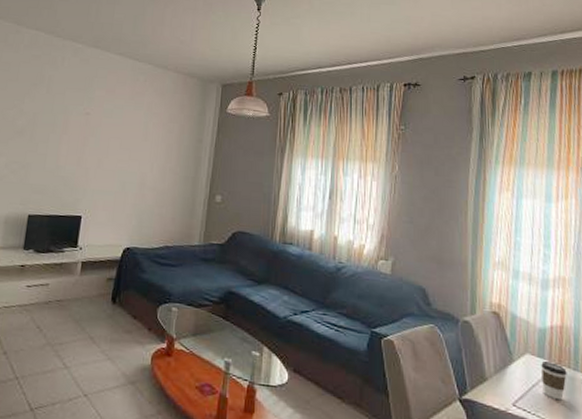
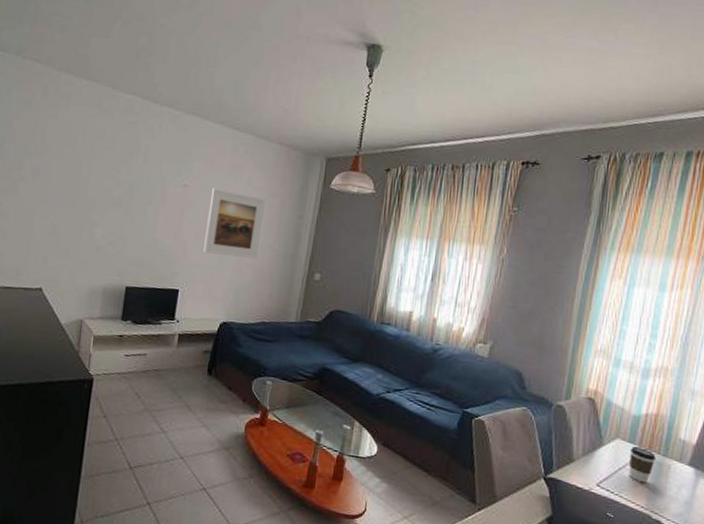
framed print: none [106,115,165,183] -> present [203,188,265,259]

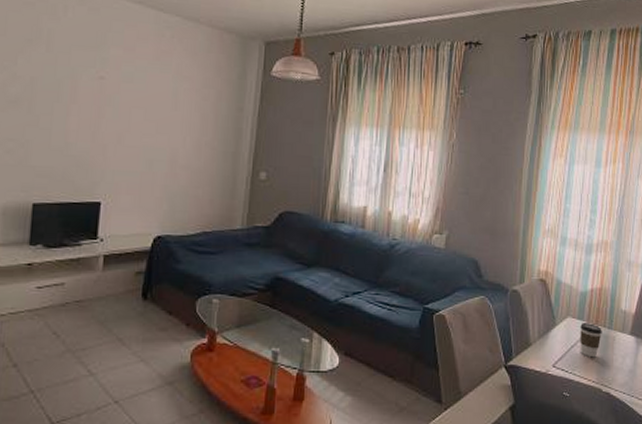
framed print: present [203,188,265,259] -> none [128,79,199,160]

